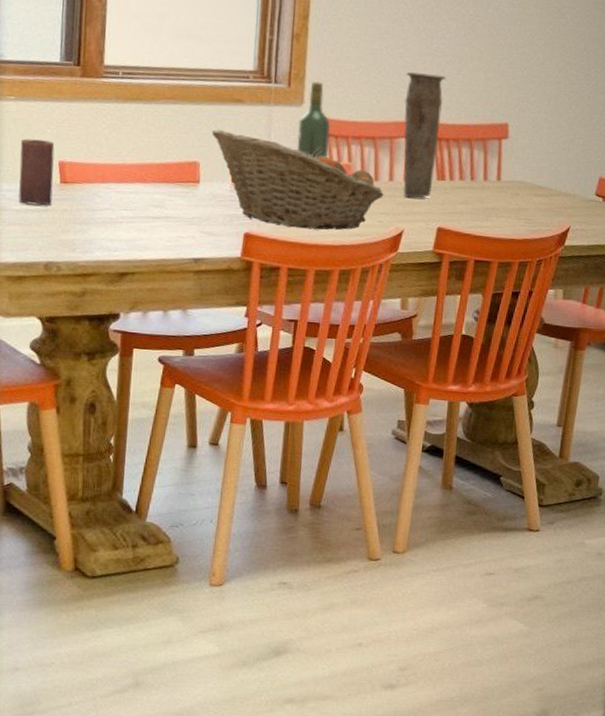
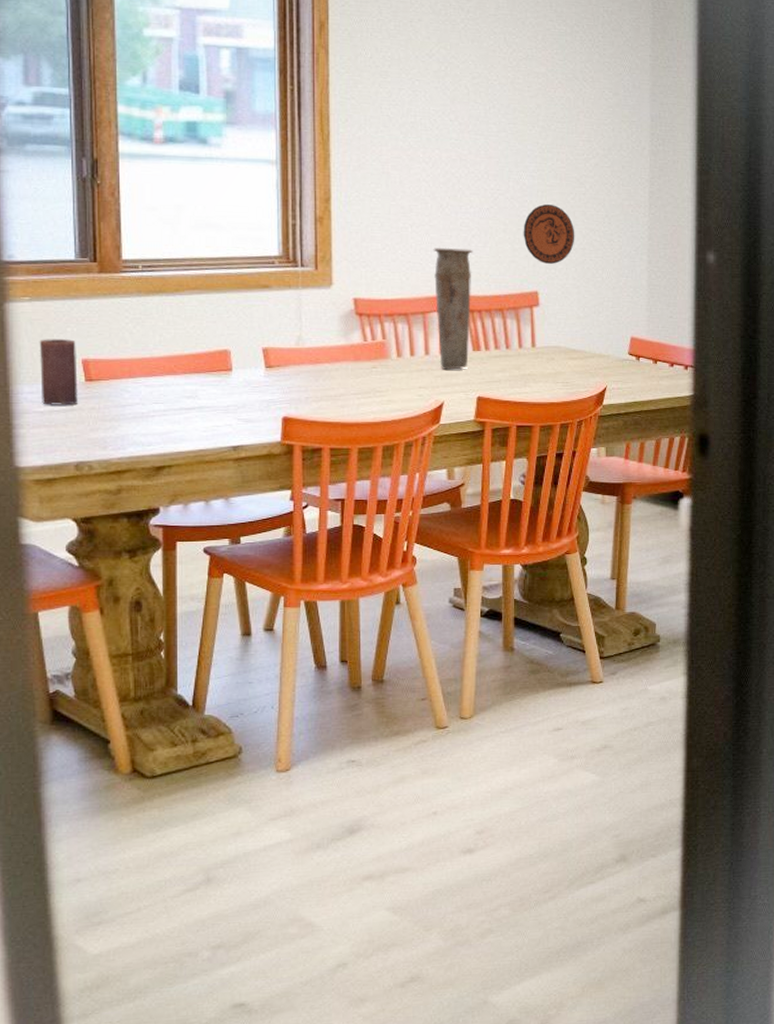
fruit basket: present [211,130,384,230] -> none [240,317,421,408]
wine bottle: present [297,81,331,159] -> none [329,262,362,339]
decorative plate: none [498,34,552,97] -> present [523,204,575,265]

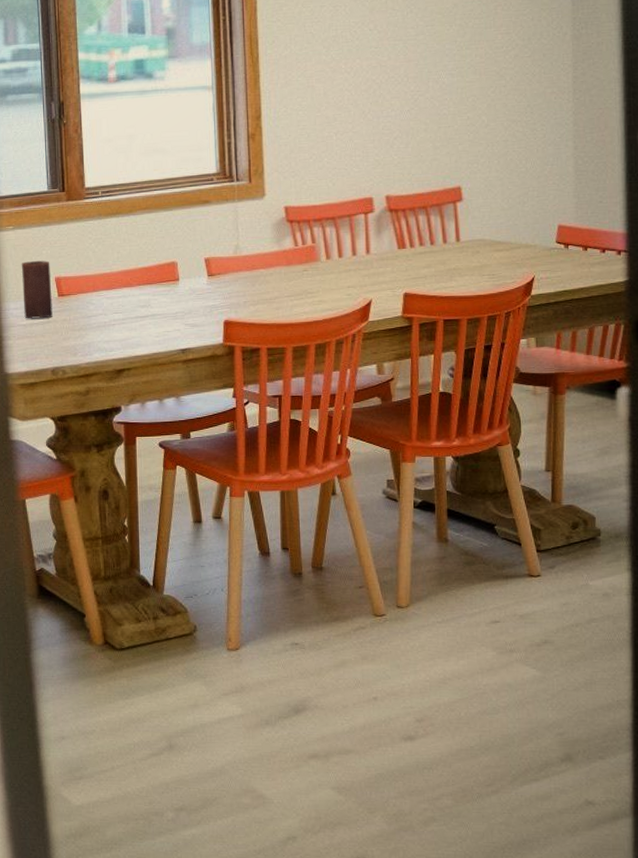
vase: present [433,247,473,370] -> none [357,151,396,269]
decorative plate: present [523,204,575,265] -> none [444,100,497,160]

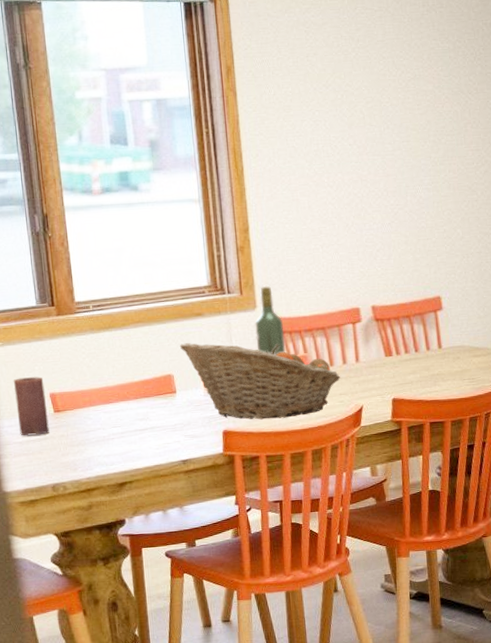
fruit basket: none [185,230,349,311] -> present [179,343,340,420]
wine bottle: none [262,173,293,245] -> present [255,285,286,355]

